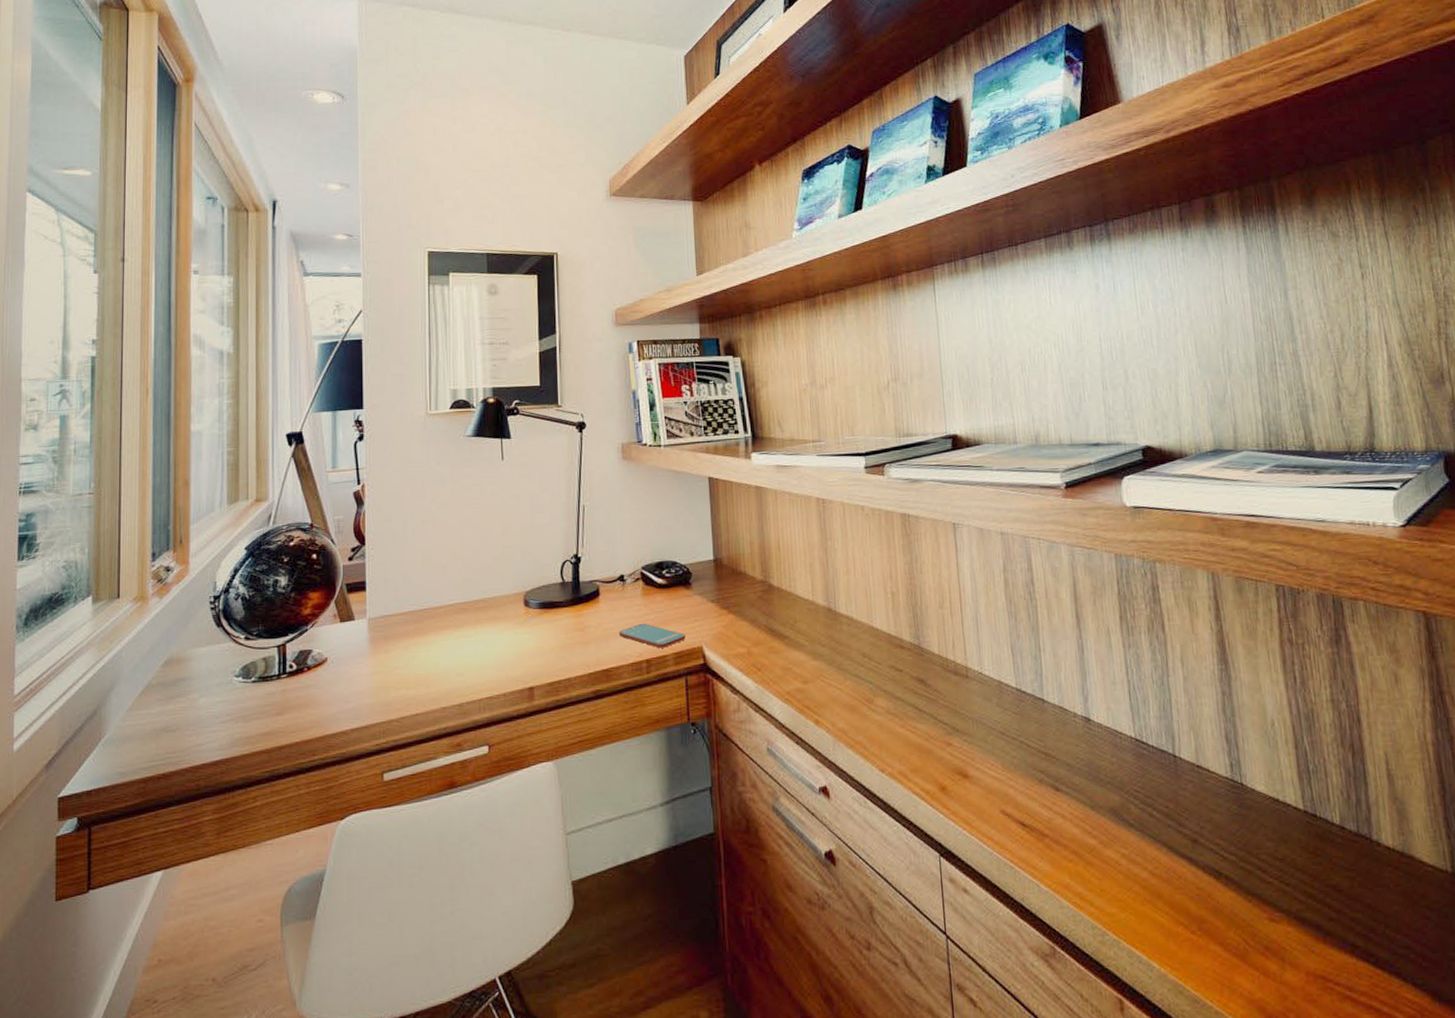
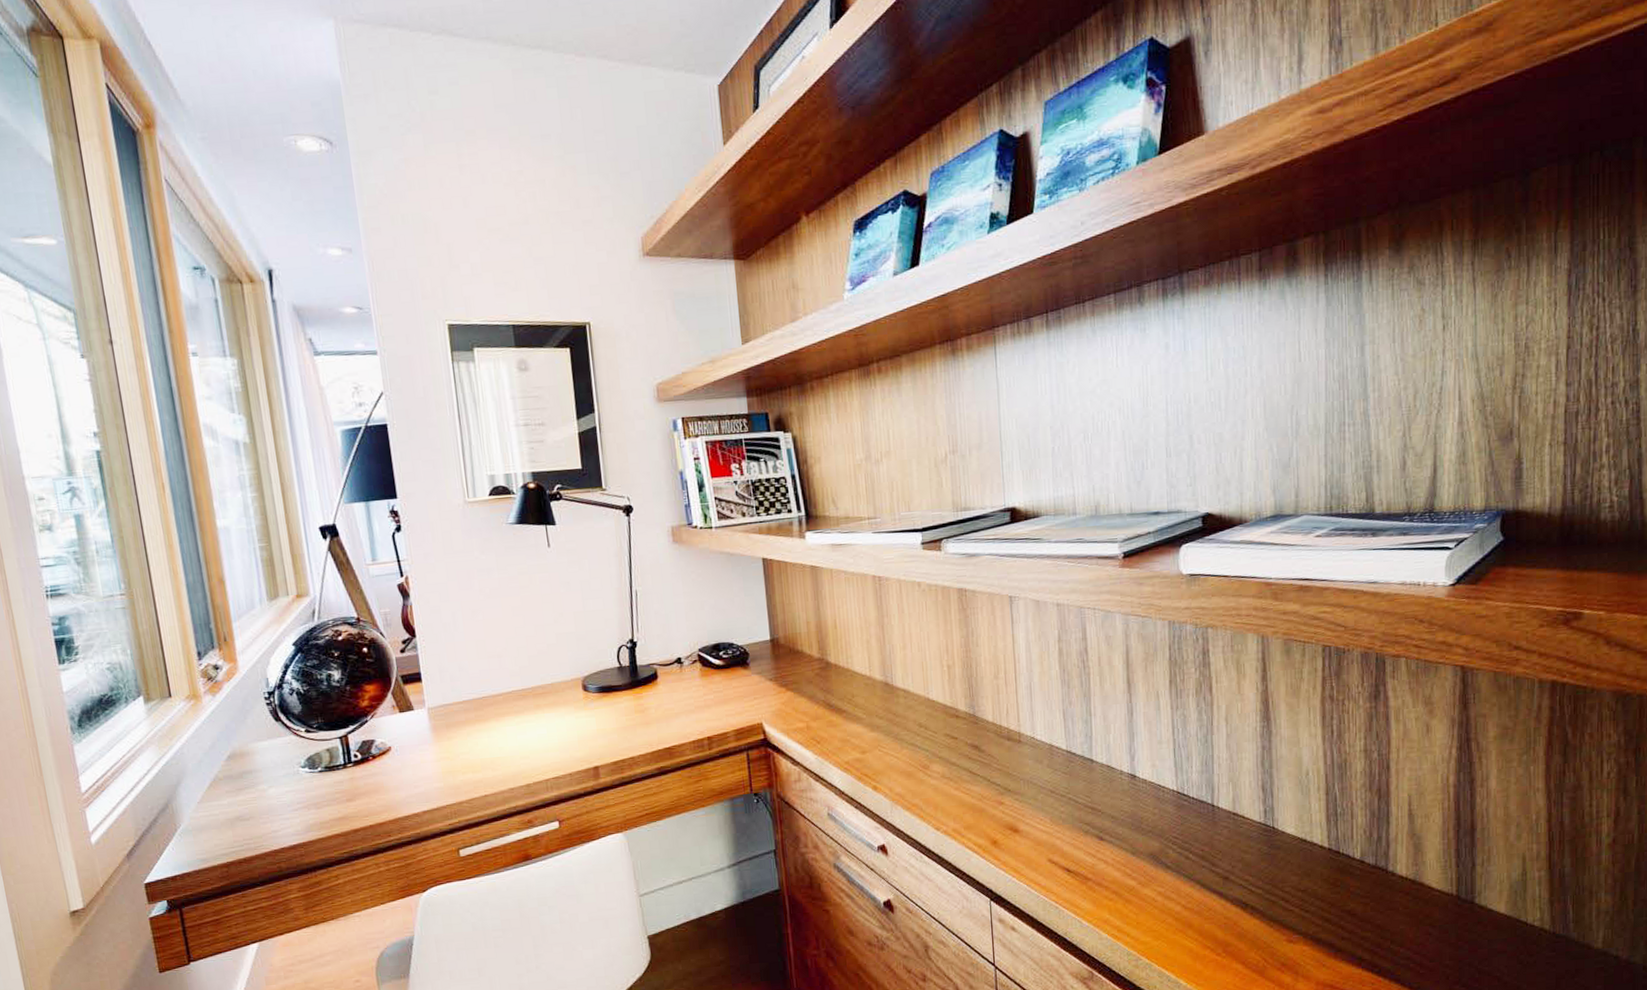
smartphone: present [618,623,686,648] -> none [679,702,745,726]

